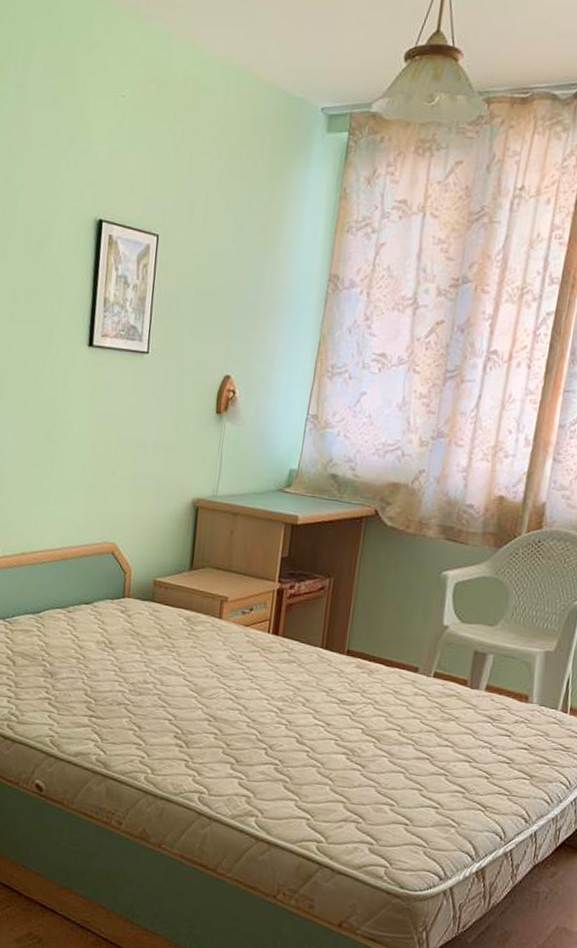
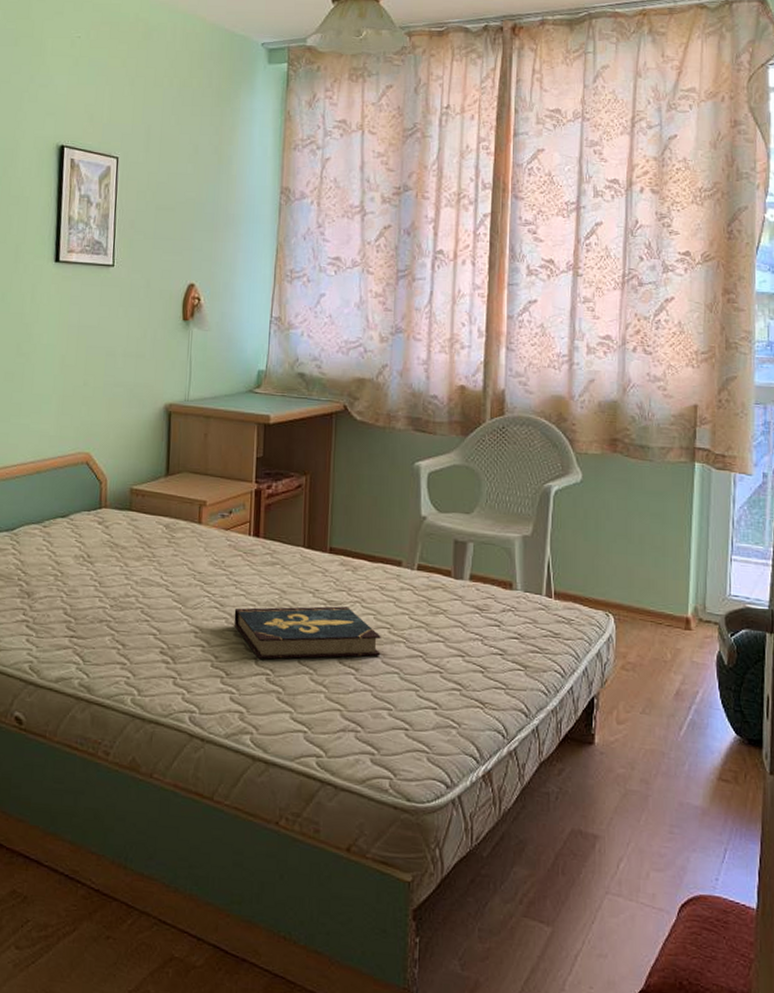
book: none [247,701,391,756] -> present [234,606,381,660]

